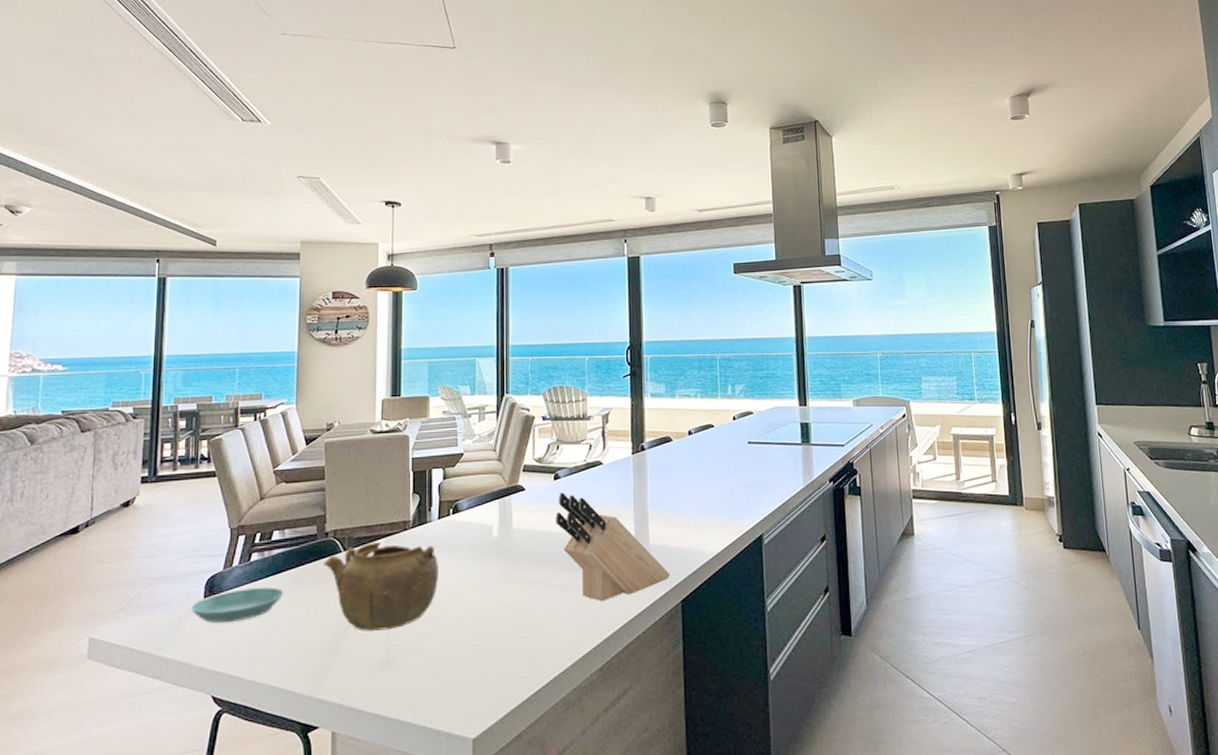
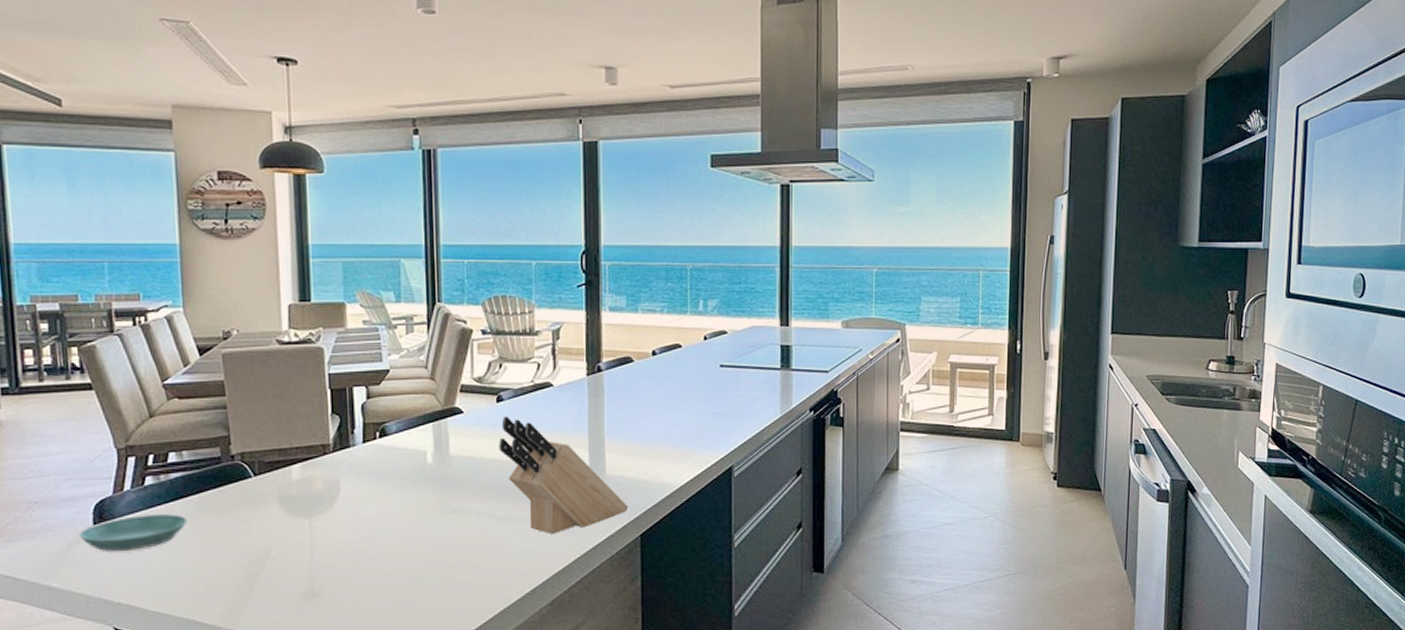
teapot: present [324,542,440,631] -> none [231,467,367,562]

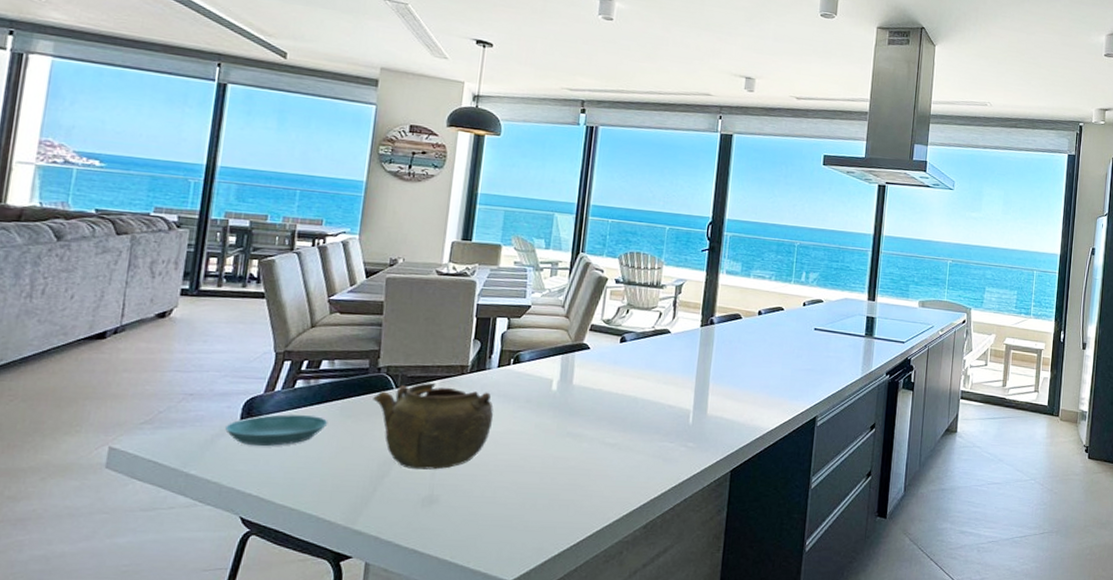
teapot: none [231,467,367,562] -> present [373,383,494,470]
knife block: present [499,416,629,535] -> none [617,355,724,464]

